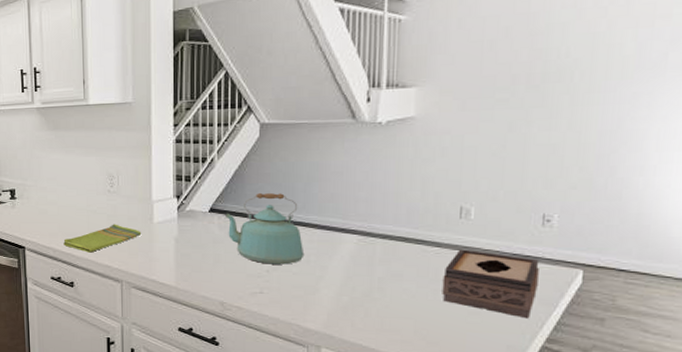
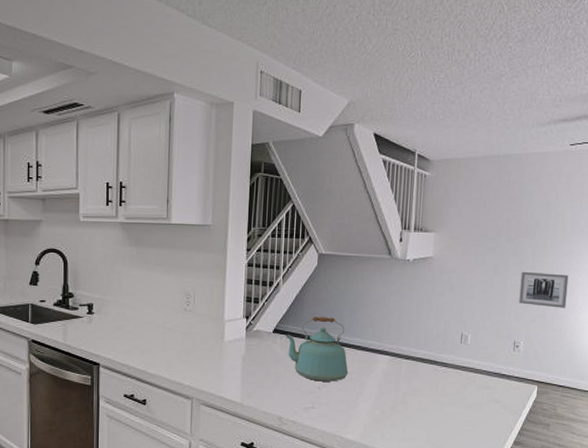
dish towel: present [63,224,142,253] -> none [138,342,213,370]
tissue box: present [442,249,540,319] -> none [447,369,511,426]
wall art: none [549,125,633,170] -> present [519,271,569,308]

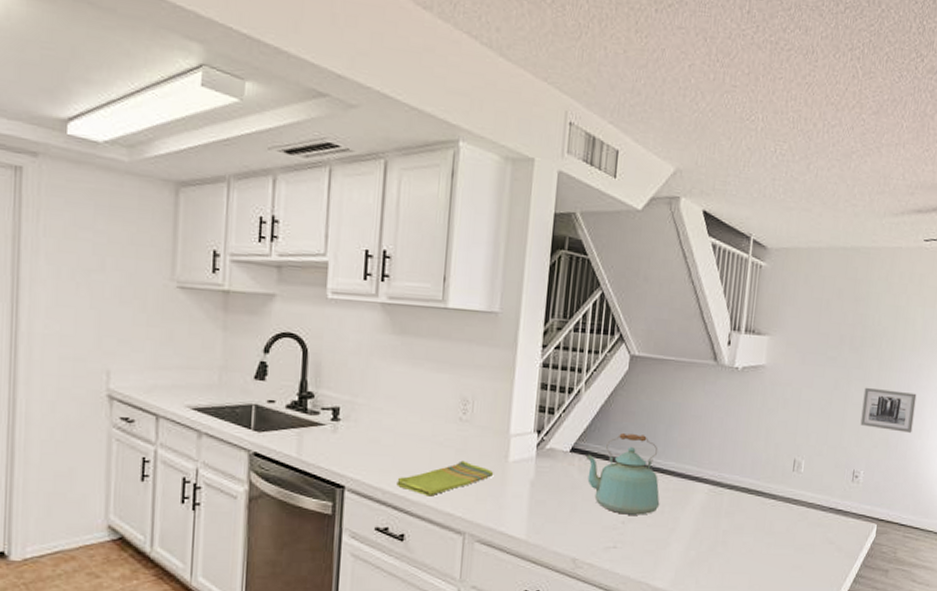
dish towel: none [138,342,213,370] -> present [396,460,494,497]

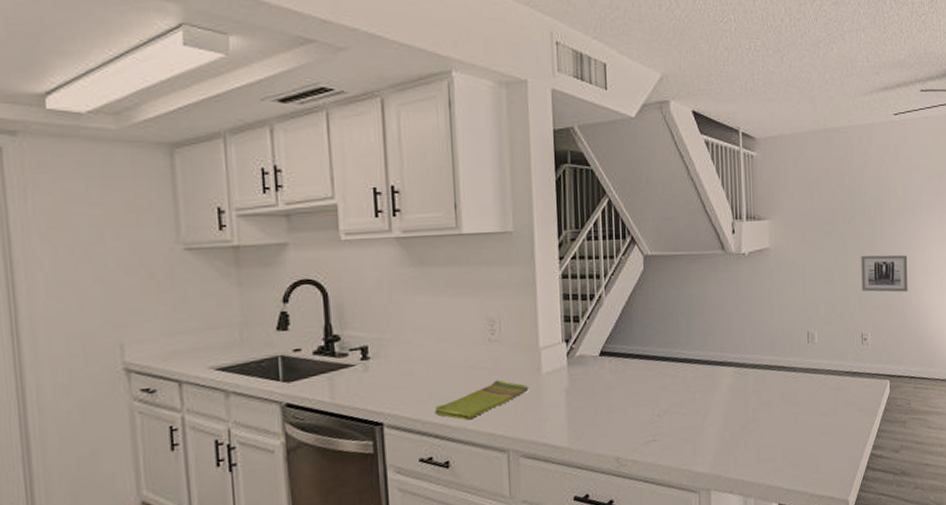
kettle: present [585,432,660,515] -> none [615,329,691,408]

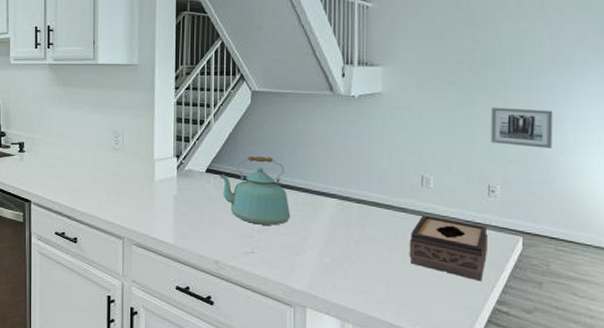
dish towel: present [435,380,529,421] -> none [69,180,144,209]
kettle: none [615,329,691,408] -> present [219,155,291,226]
tissue box: none [800,371,864,430] -> present [409,215,488,282]

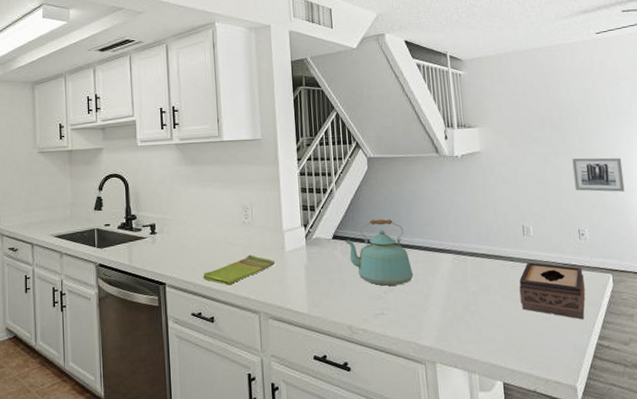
dish towel: none [69,180,144,209] -> present [203,254,276,285]

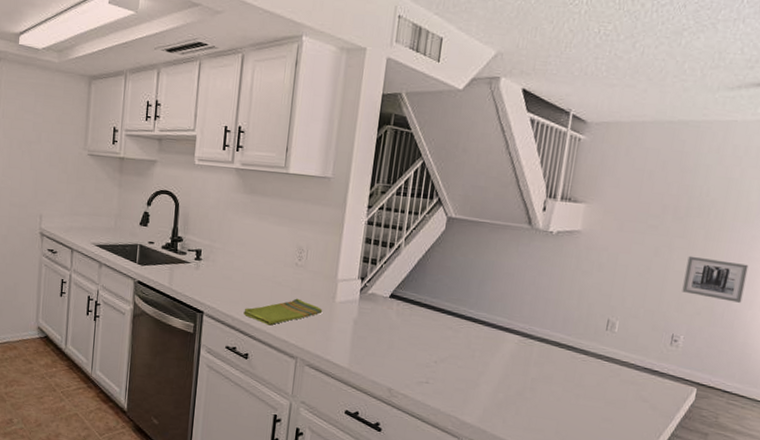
kettle: present [345,219,414,286] -> none [403,284,471,358]
tissue box: present [519,262,586,320] -> none [583,359,664,429]

